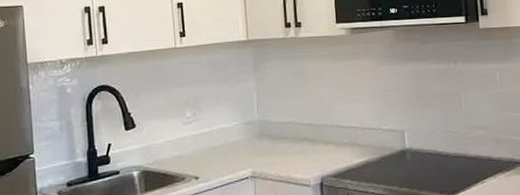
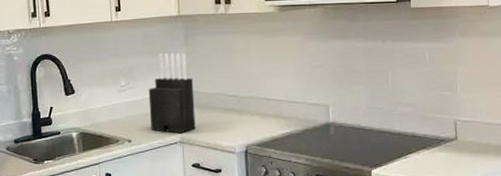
knife block: none [216,80,268,168] -> present [148,53,196,134]

